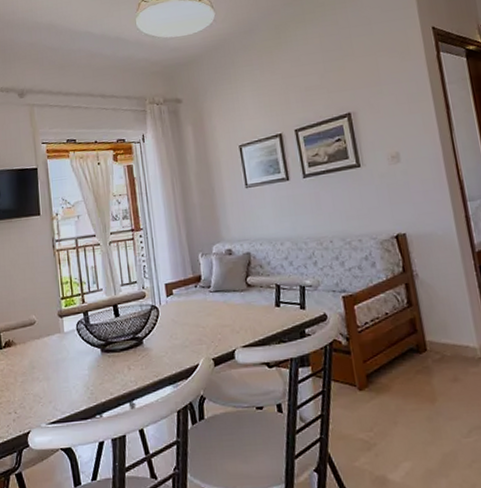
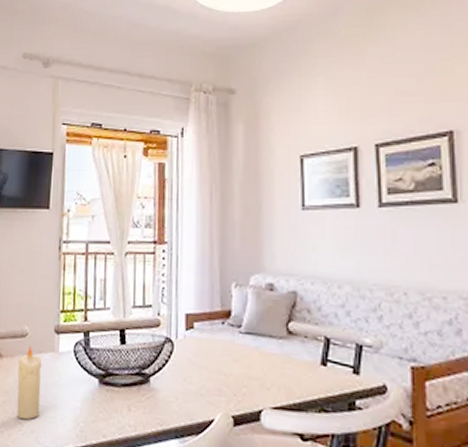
candle: none [30,331,55,394] -> present [16,346,43,420]

